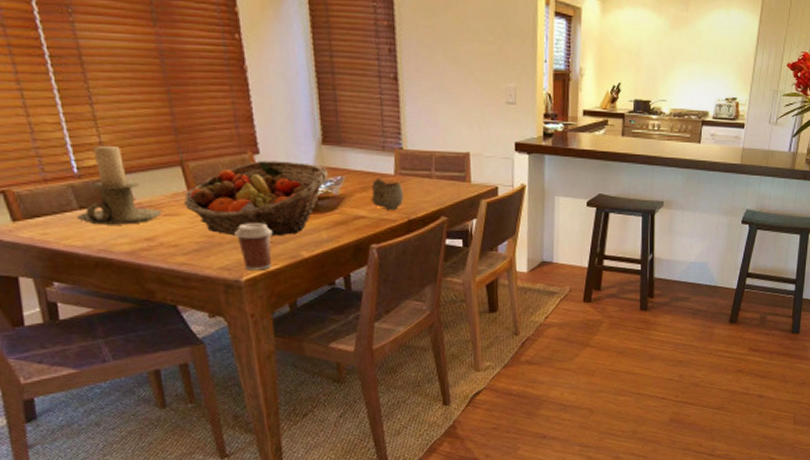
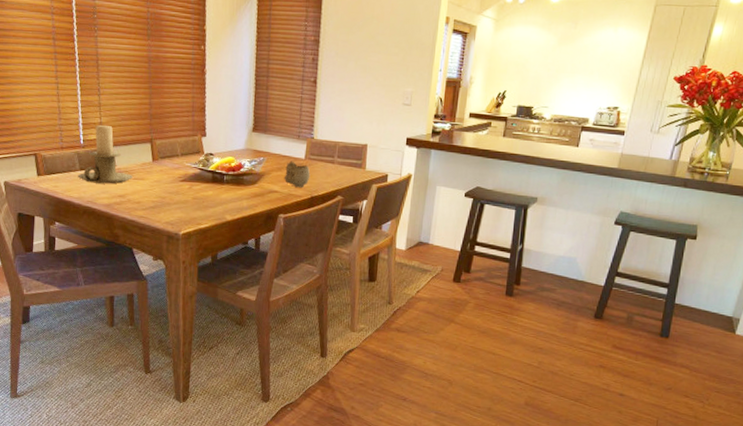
fruit basket: present [183,161,328,237] -> none [148,142,254,202]
coffee cup: present [234,223,273,271] -> none [180,189,208,228]

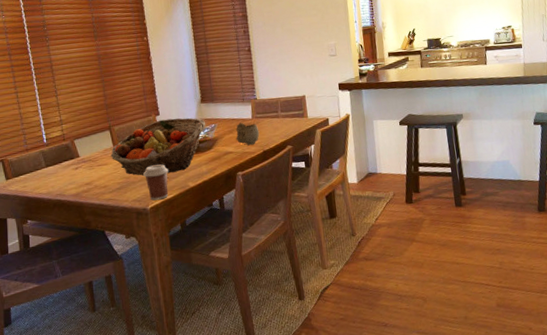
candle holder: present [77,125,133,184] -> none [44,122,97,177]
fruit basket: none [148,142,254,202] -> present [110,117,206,176]
coffee cup: none [180,189,208,228] -> present [143,164,169,201]

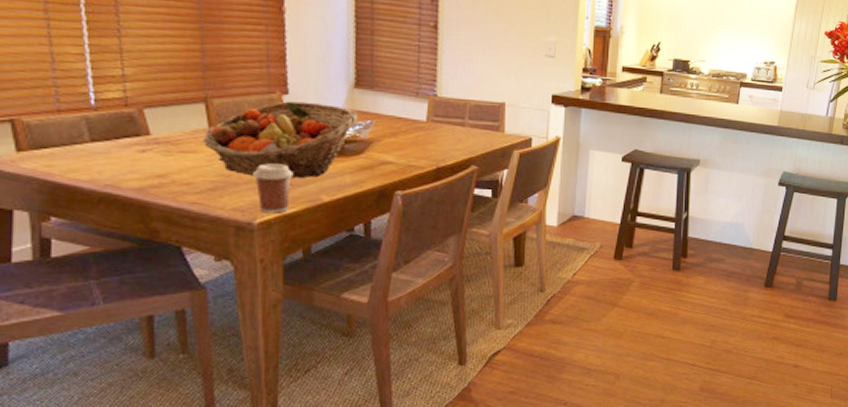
mug: present [236,122,260,145] -> none [399,124,435,156]

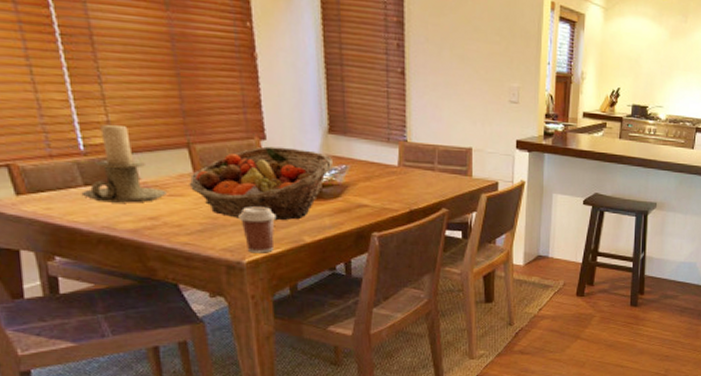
candle holder: none [86,79,178,160] -> present [81,125,167,203]

